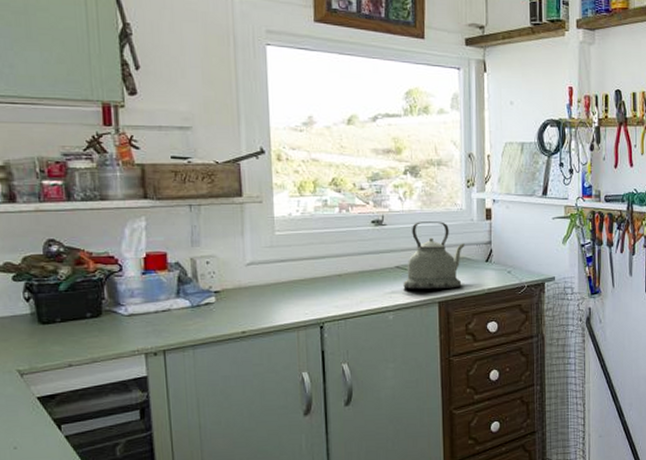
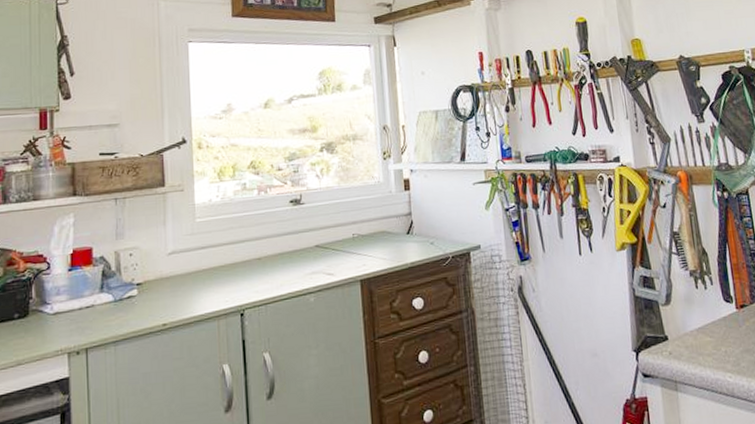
kettle: present [403,222,465,289] -> none [323,196,385,269]

